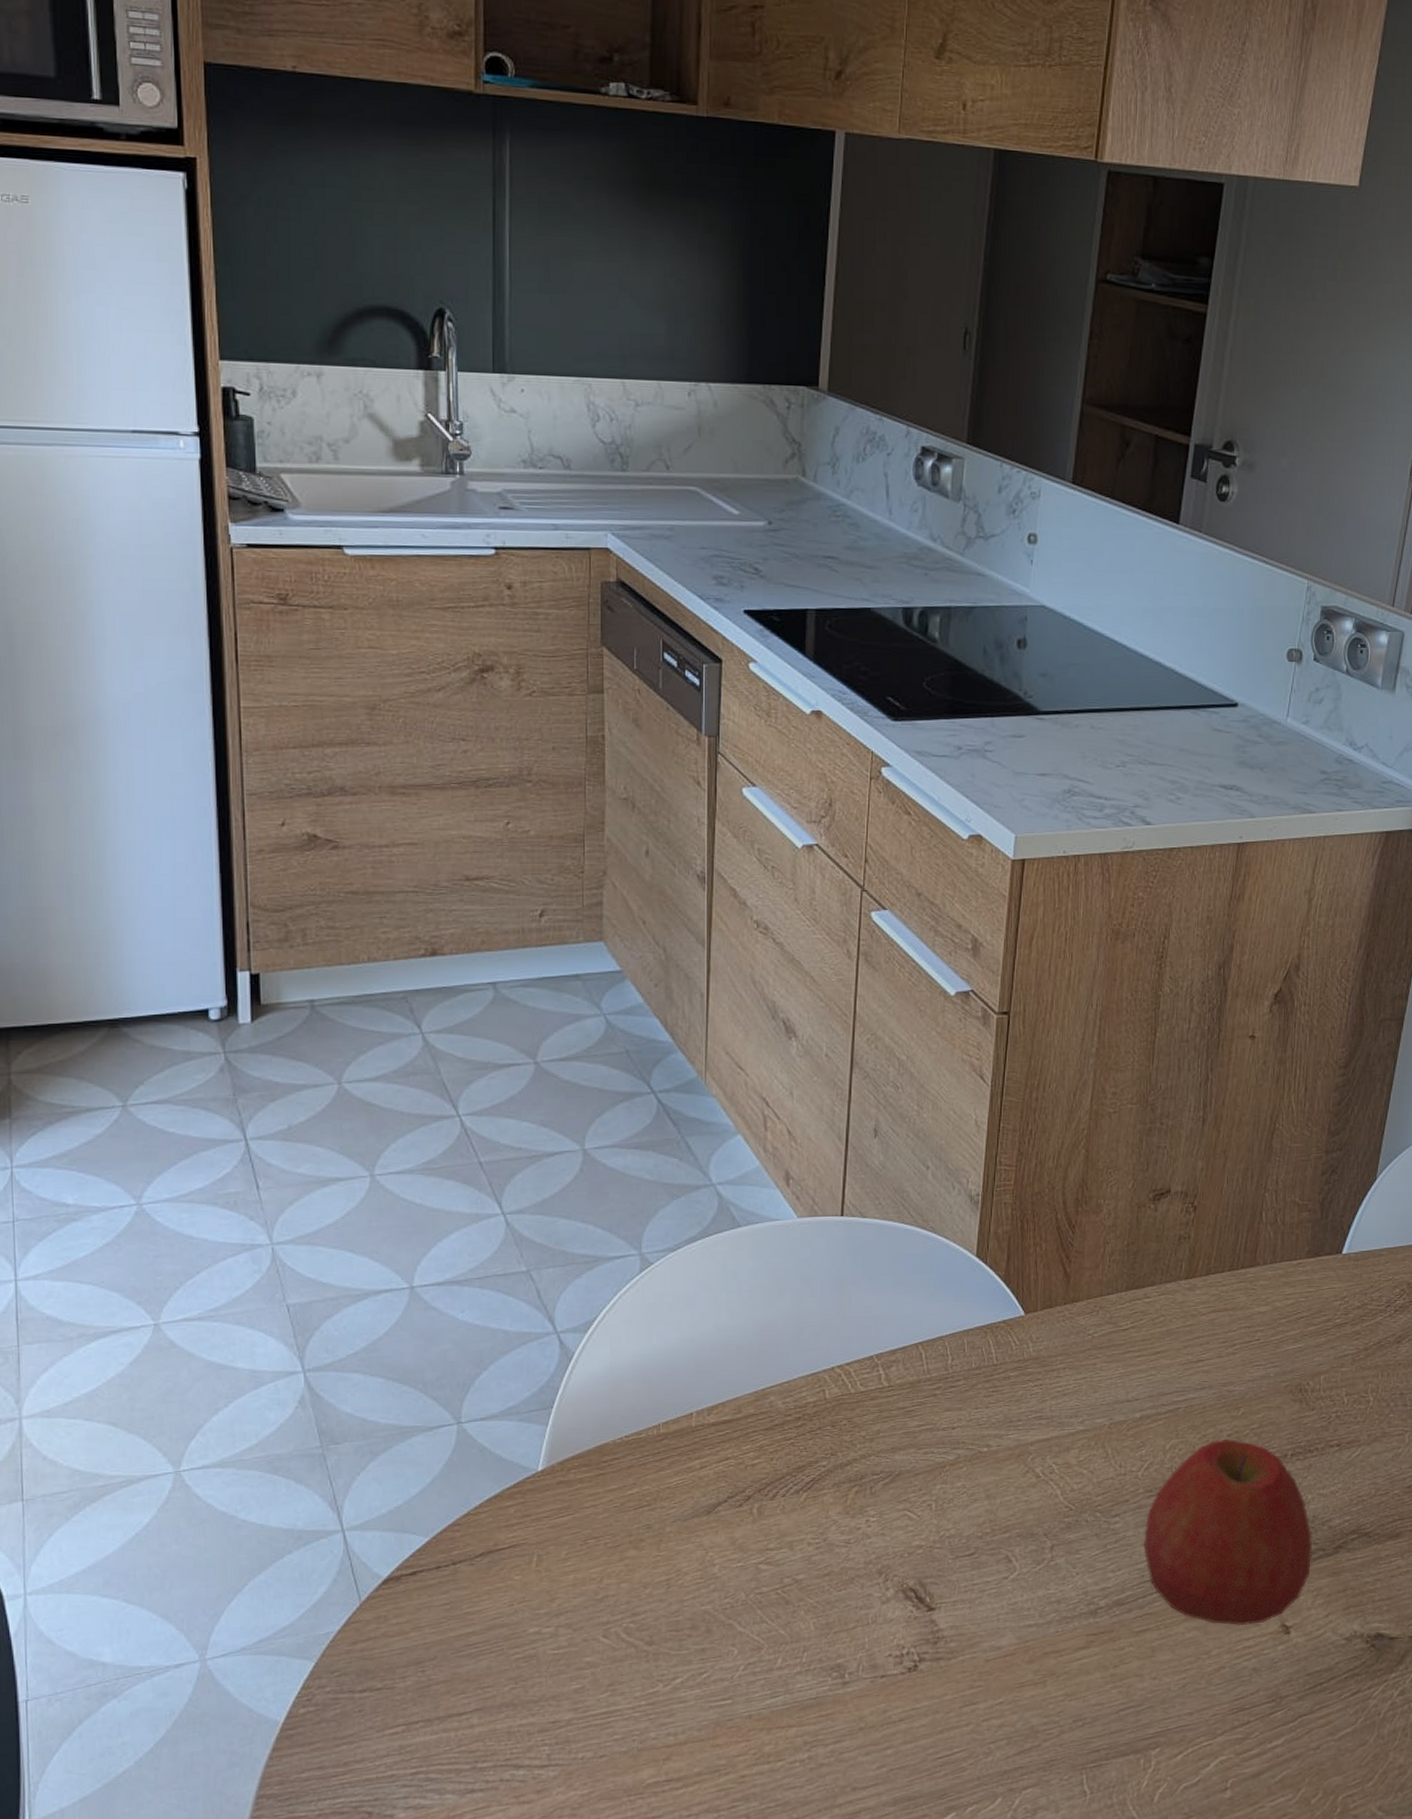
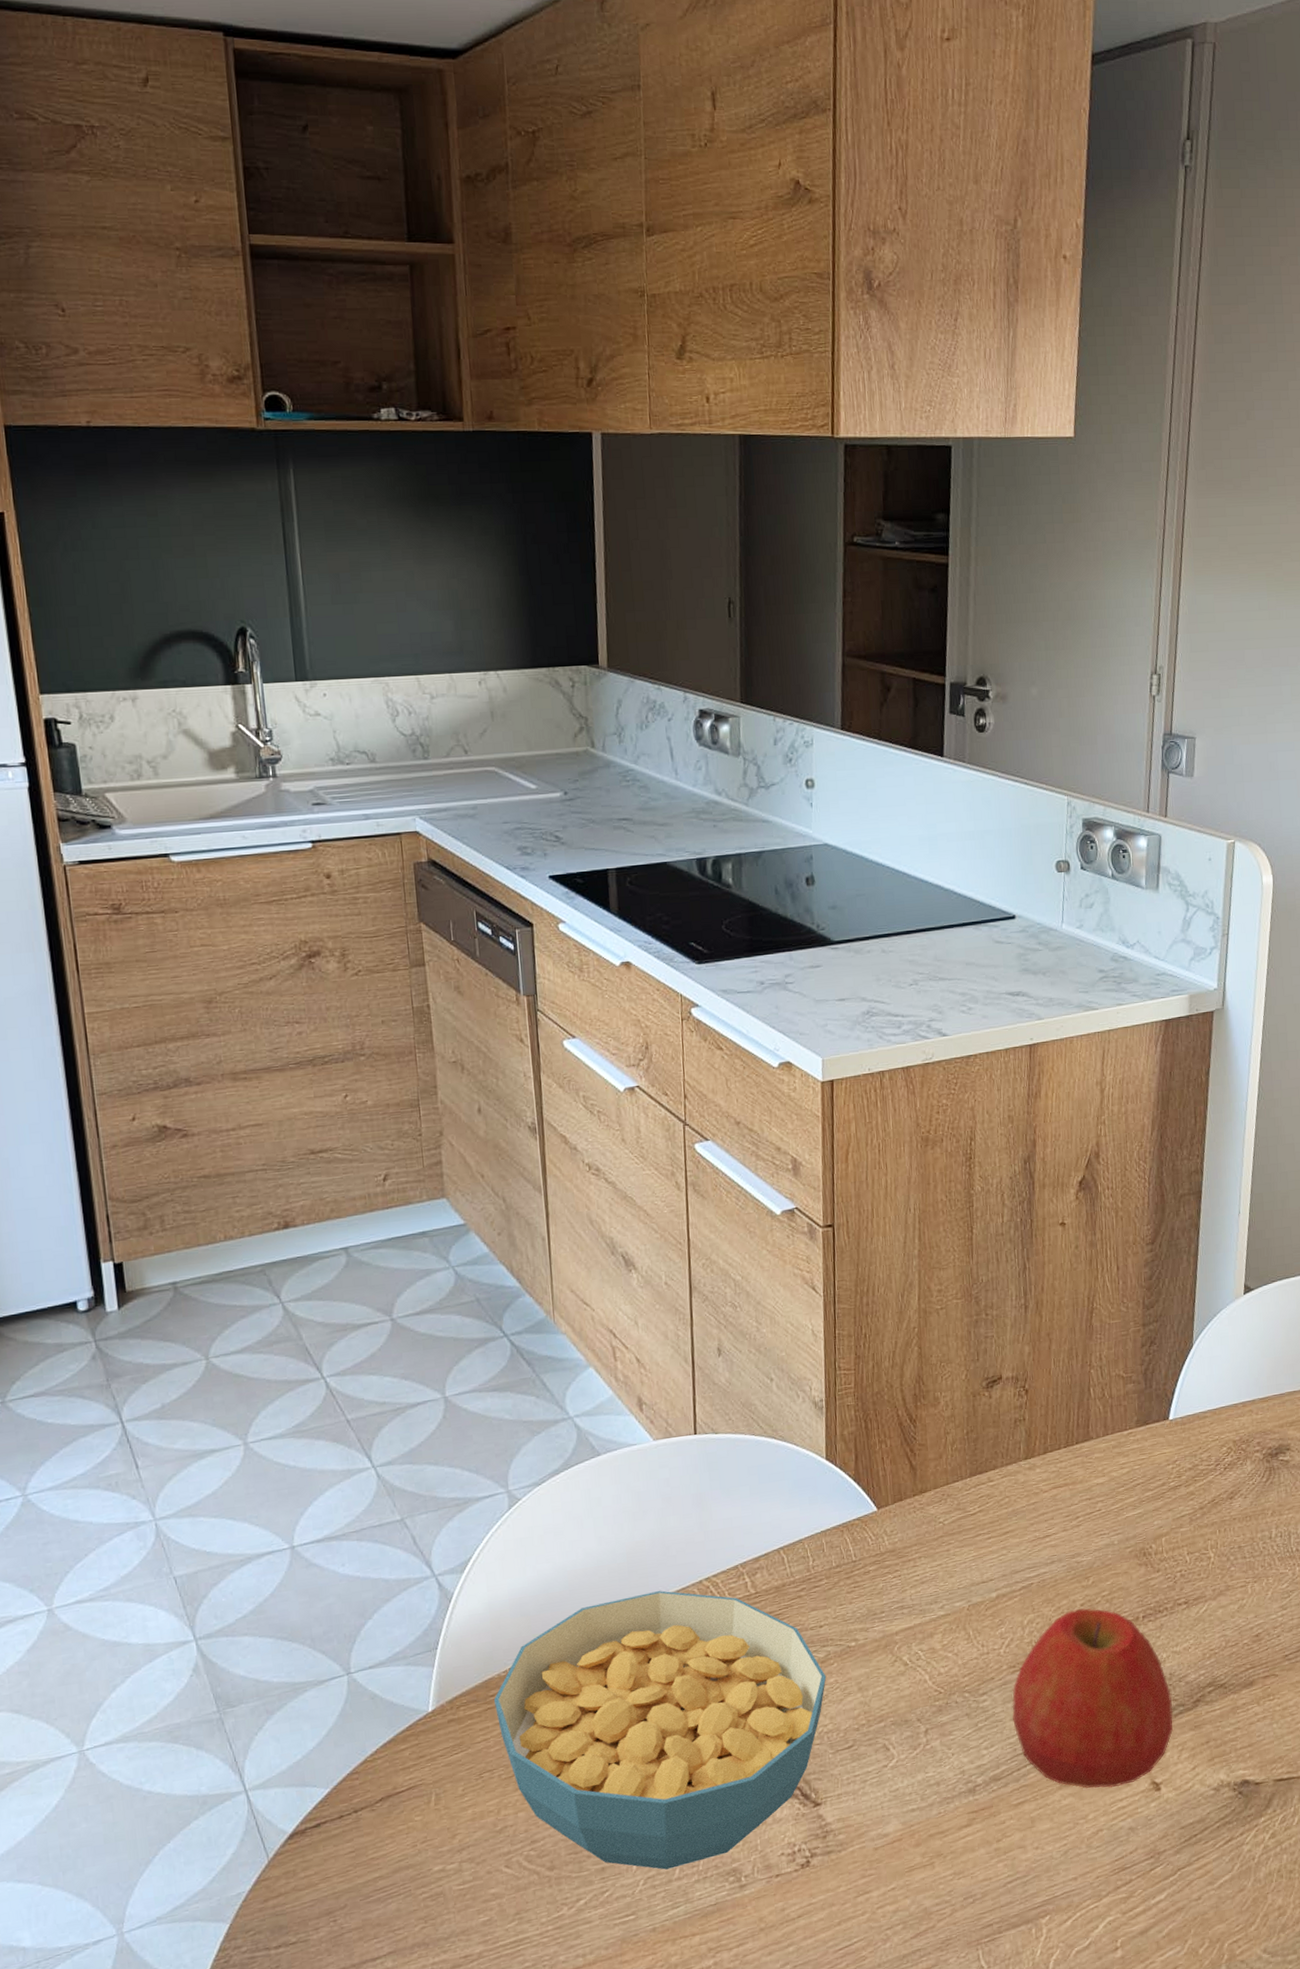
cereal bowl: none [606,1373,954,1658] -> present [493,1590,827,1870]

